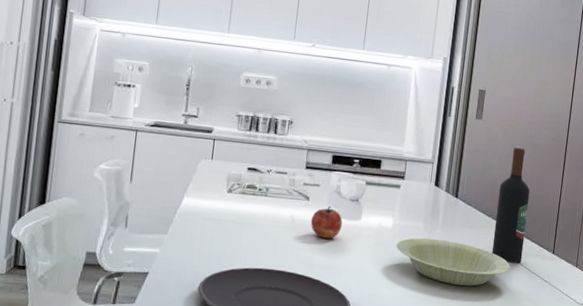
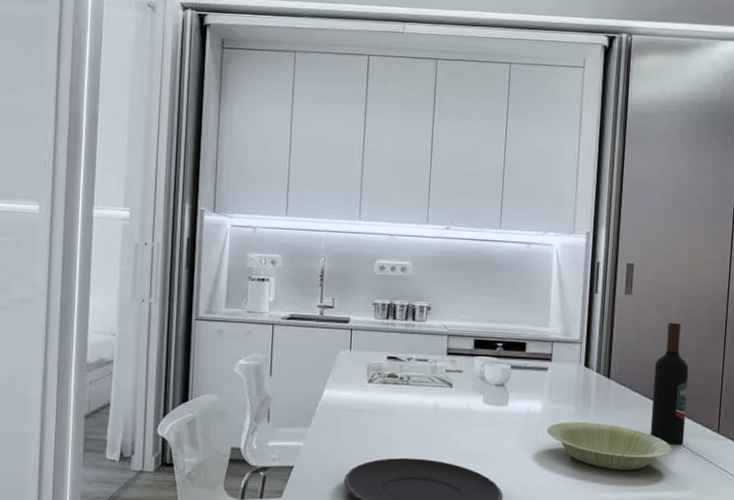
apple: present [310,205,343,239] -> none [455,392,489,426]

